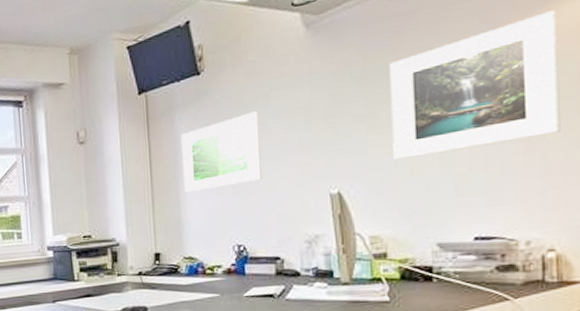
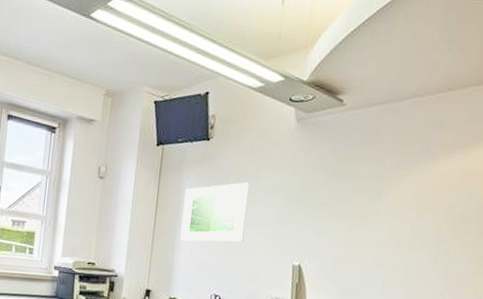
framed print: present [389,10,561,159] -> none [344,153,472,250]

